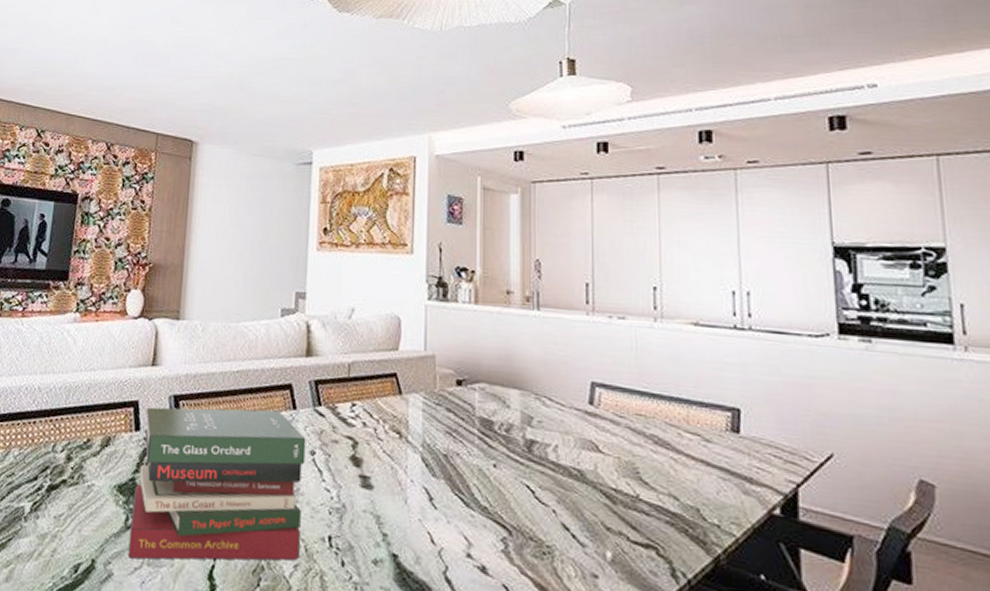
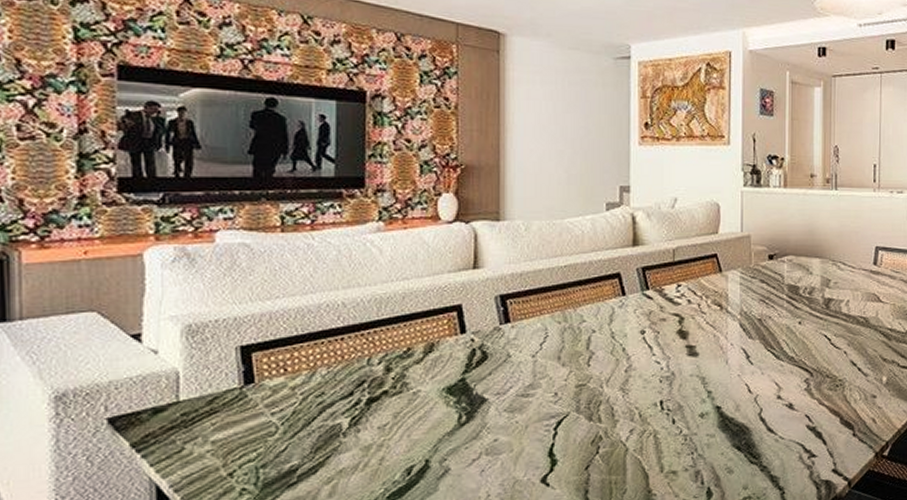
books: present [128,407,306,561] -> none [464,298,636,452]

